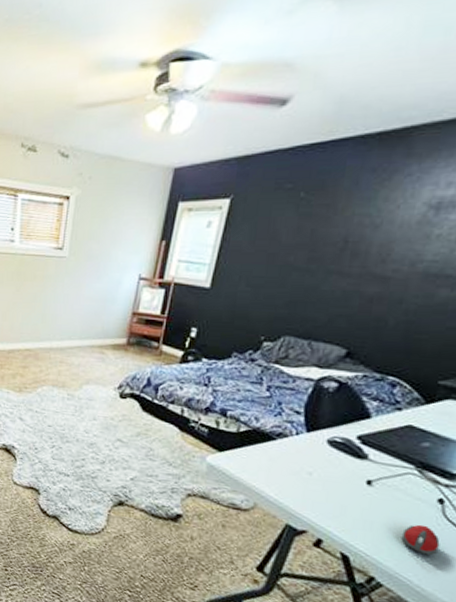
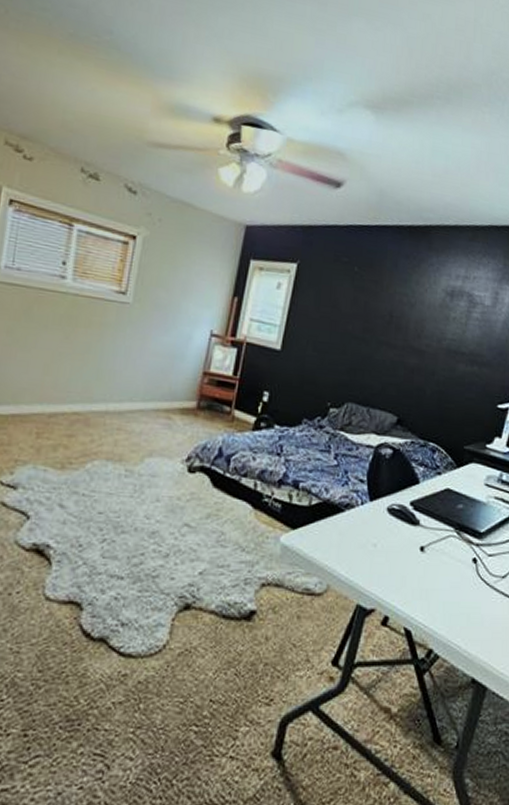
computer mouse: present [401,524,440,556] -> none [449,586,477,617]

